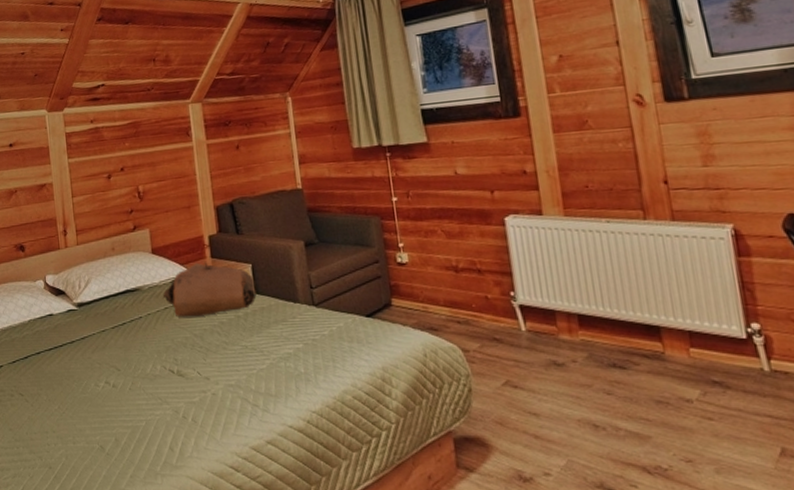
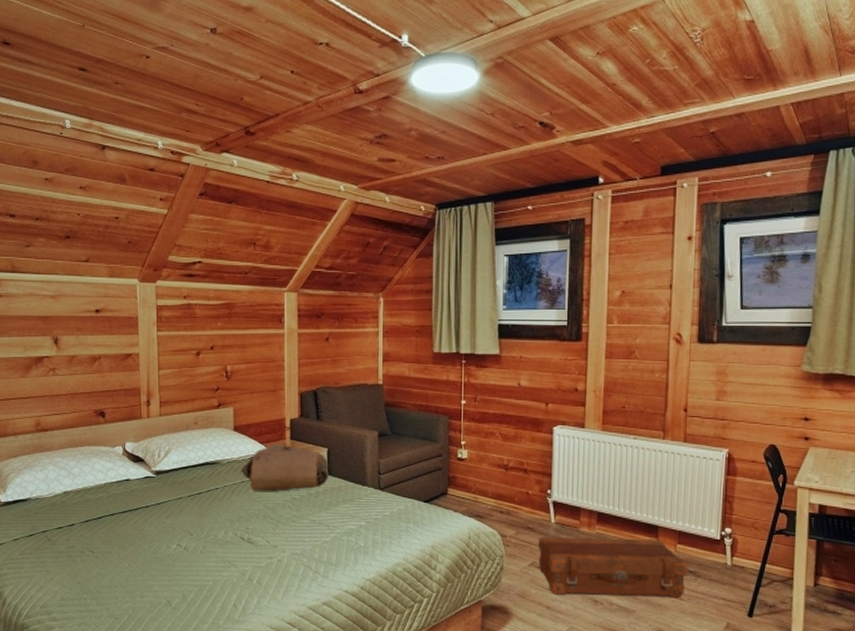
suitcase: none [509,343,713,420] -> present [538,537,688,597]

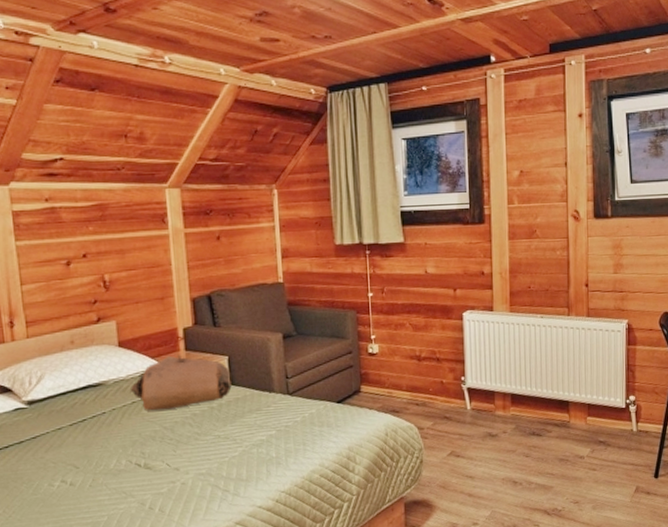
suitcase: present [538,537,688,597] -> none [456,414,599,481]

